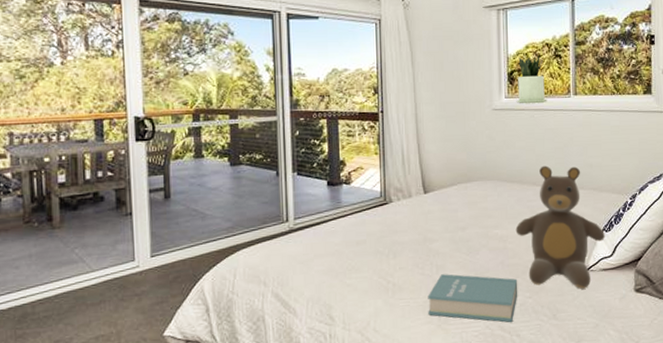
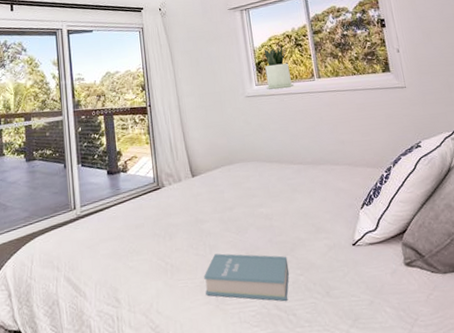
teddy bear: present [515,165,605,289] -> none [279,144,366,265]

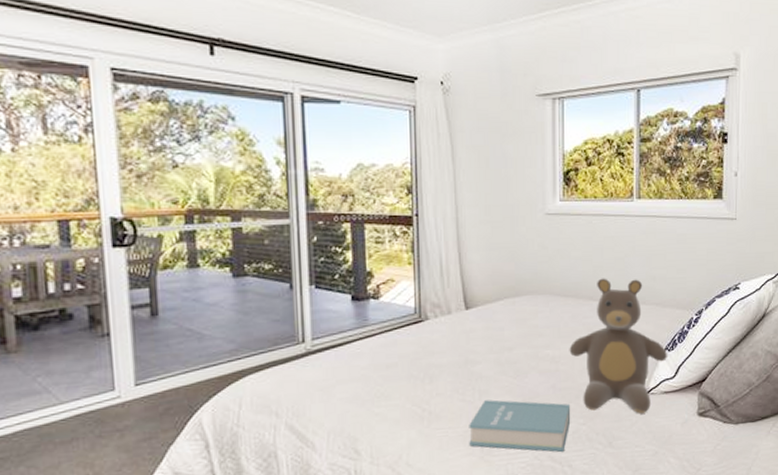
planter: present [263,47,294,90] -> none [572,154,607,209]
teddy bear: none [279,144,366,265] -> present [569,278,667,414]

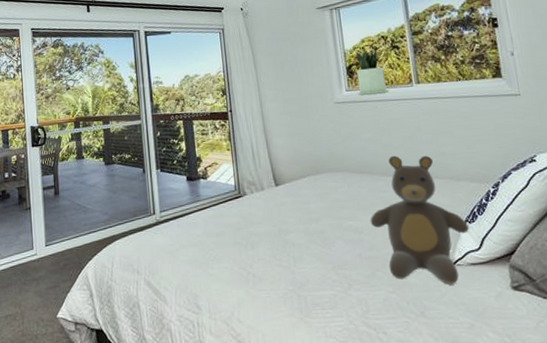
book: present [469,399,571,452] -> none [287,266,380,318]
planter: none [572,154,607,209] -> present [355,49,389,96]

